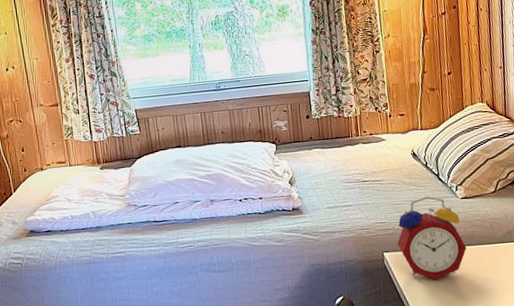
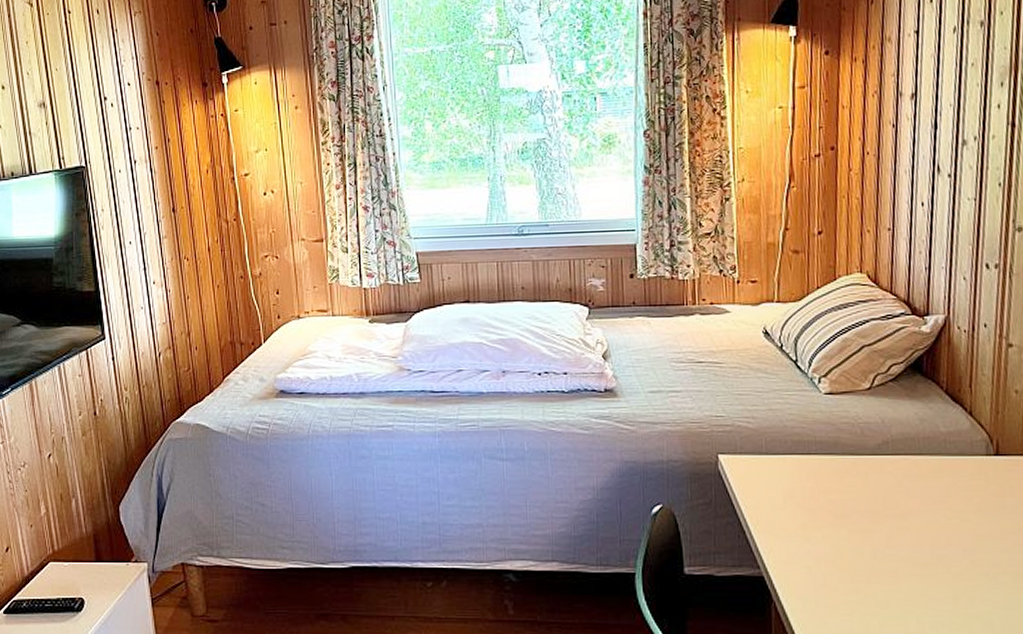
alarm clock: present [396,196,467,280] -> none [736,388,828,494]

